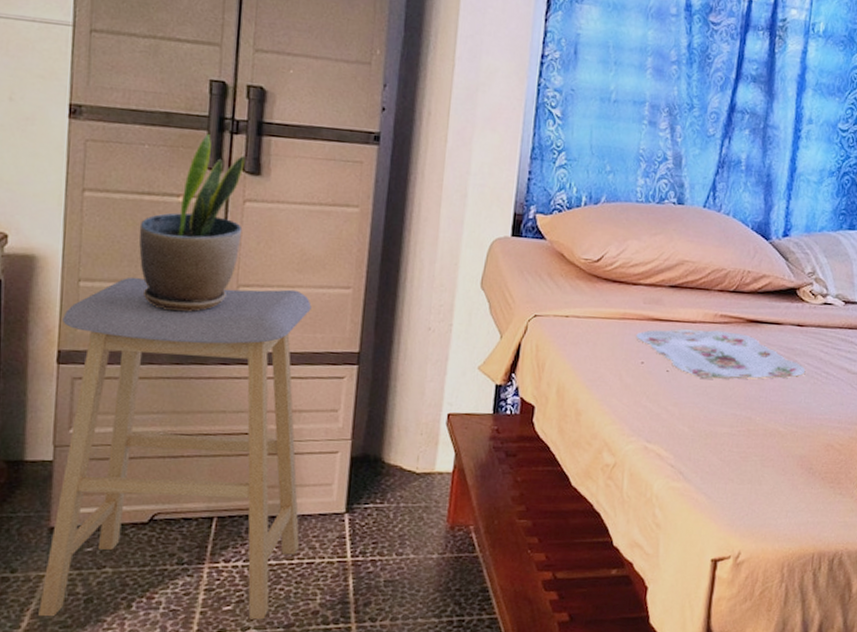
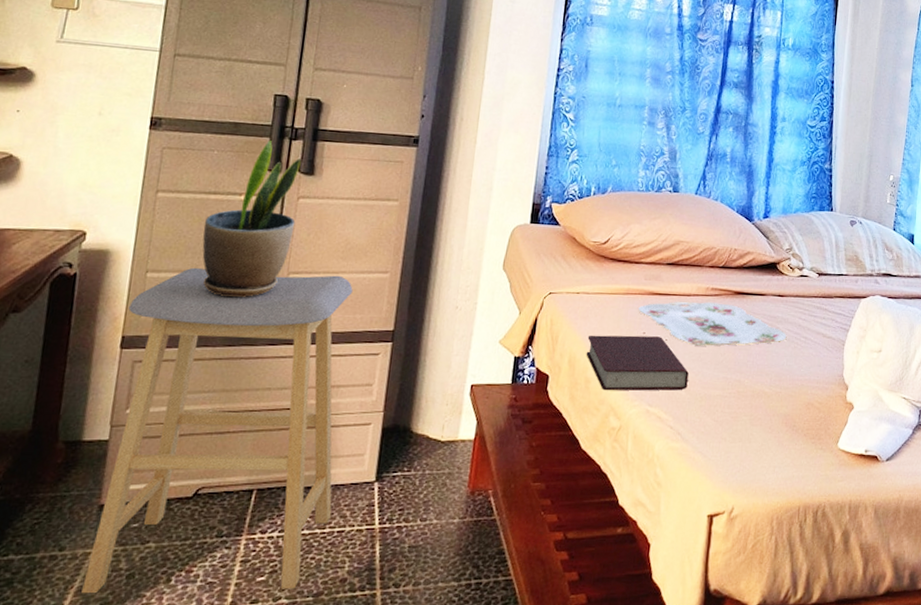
book: none [576,363,693,427] -> present [586,335,689,391]

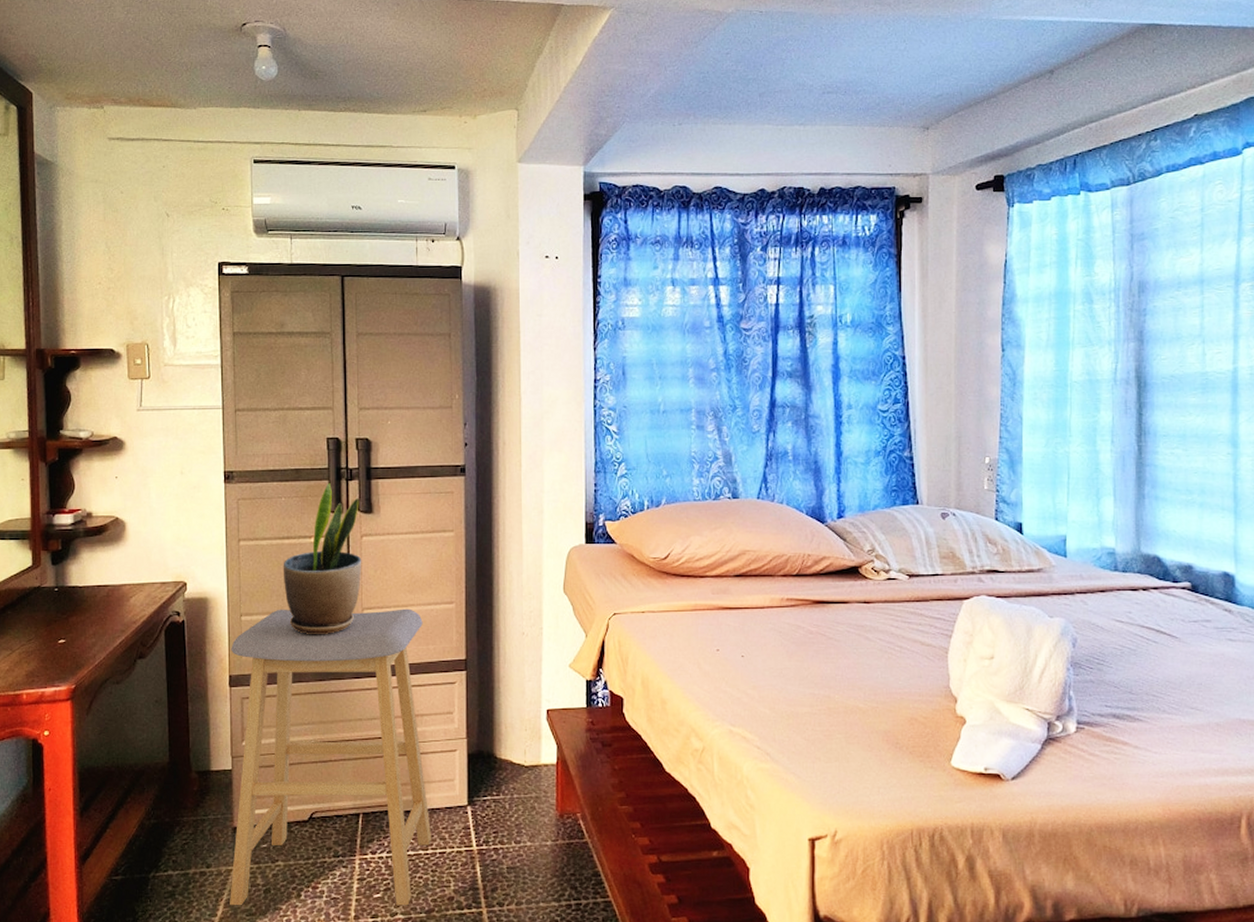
book: present [586,335,689,391] -> none [658,653,771,712]
serving tray: present [638,301,787,346] -> none [709,614,879,661]

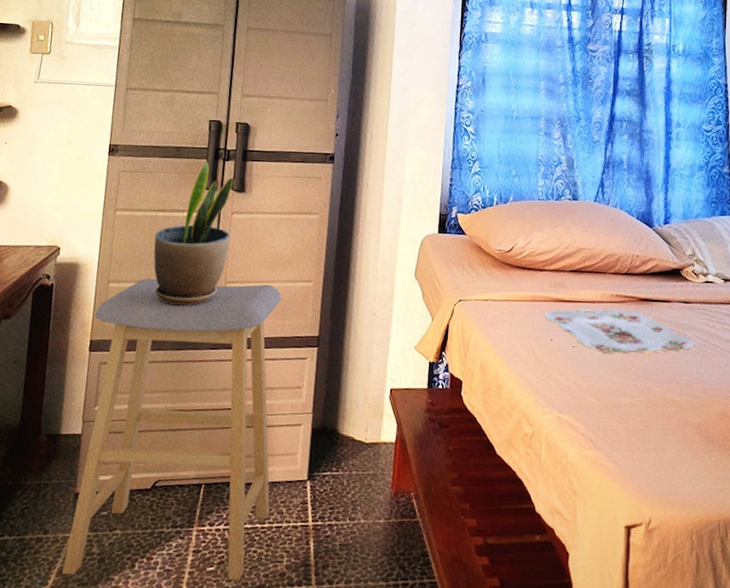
serving tray: none [709,614,879,661] -> present [545,308,695,354]

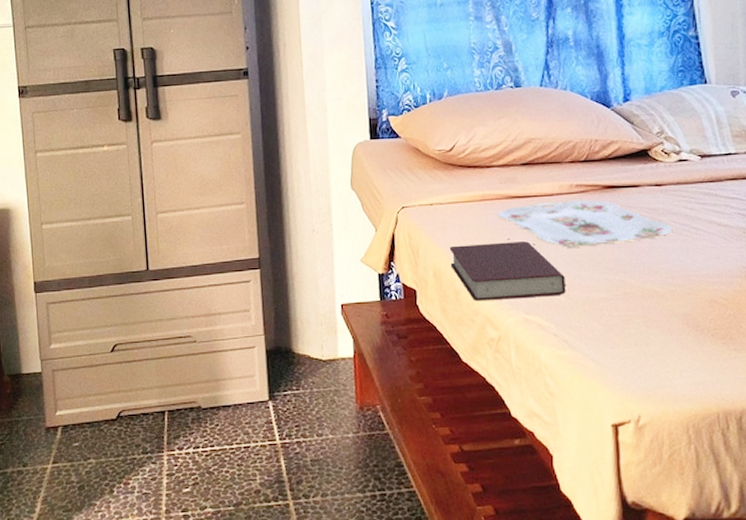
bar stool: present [62,278,282,581] -> none [34,210,236,503]
potted plant: present [153,162,234,306] -> none [78,93,154,240]
book: none [496,341,598,398] -> present [449,241,566,302]

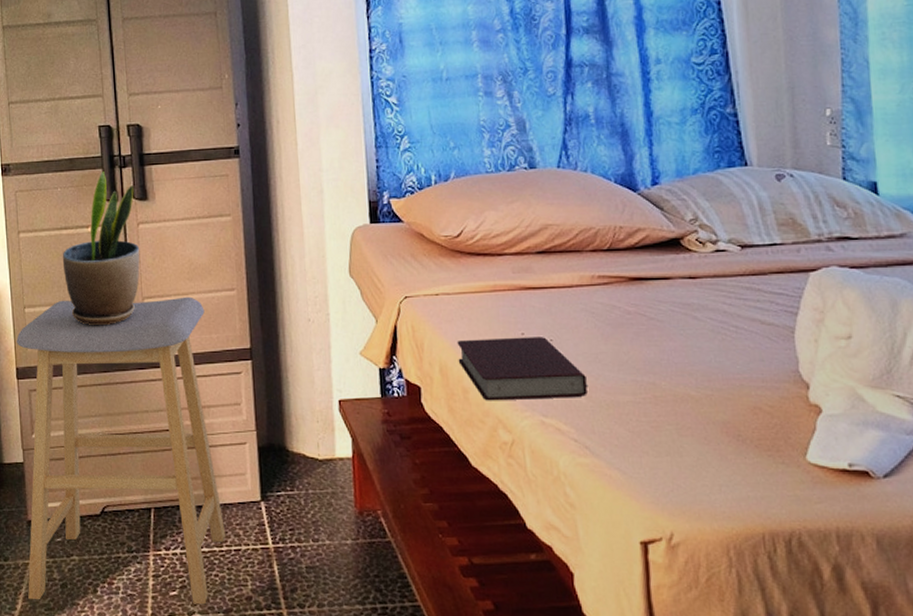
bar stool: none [34,210,236,503] -> present [16,296,226,605]
potted plant: none [78,93,154,240] -> present [62,171,140,326]
serving tray: present [498,200,673,248] -> none [510,292,710,345]

